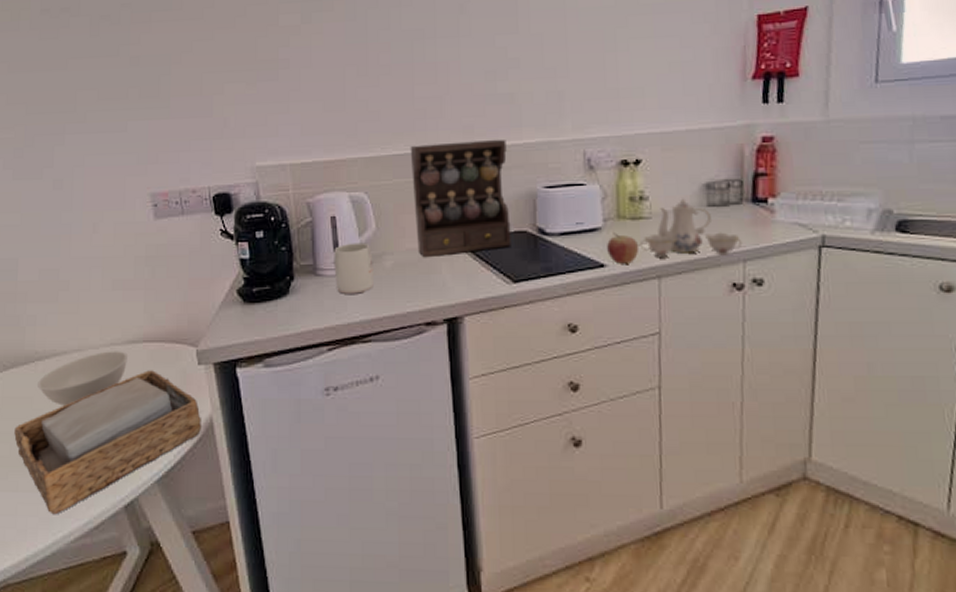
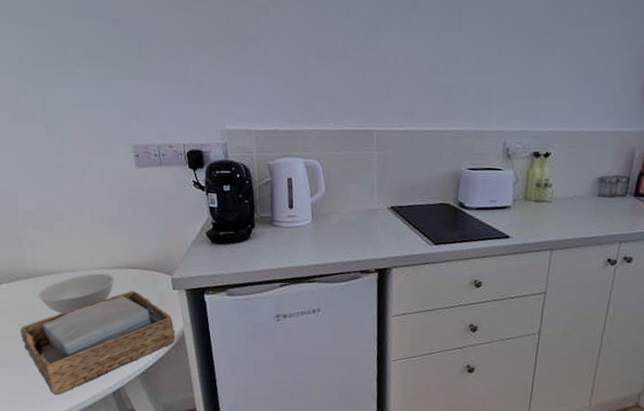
mug: present [334,242,374,294] -> none [288,201,321,244]
spice rack: present [410,139,512,258] -> none [358,123,441,219]
fruit: present [607,233,640,264] -> none [513,211,539,237]
tea set: present [639,198,743,257] -> none [539,188,621,238]

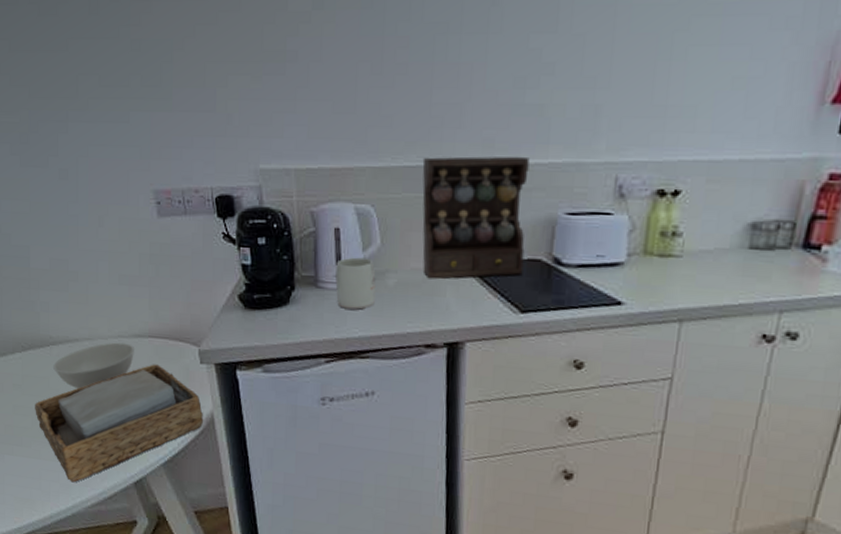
mug: none [288,201,321,244] -> present [335,257,376,310]
spice rack: none [358,123,441,219] -> present [422,156,530,279]

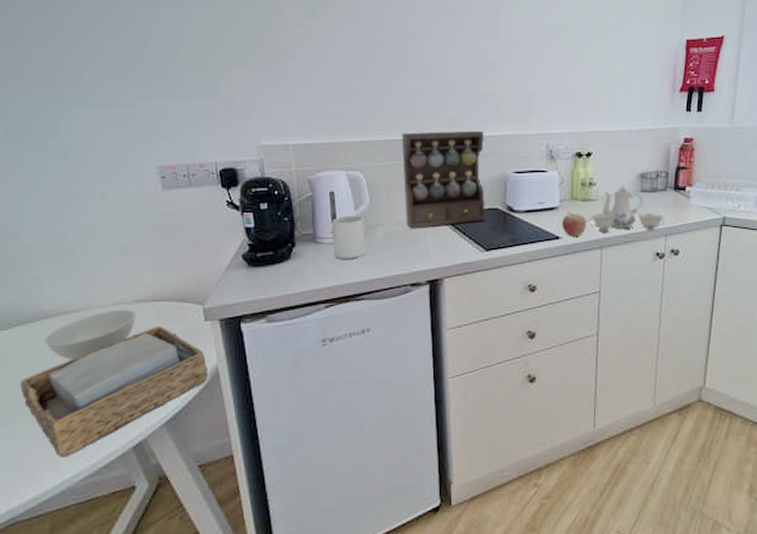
fruit: none [627,269,664,304] -> present [562,211,587,237]
tea set: none [664,237,783,306] -> present [587,185,665,233]

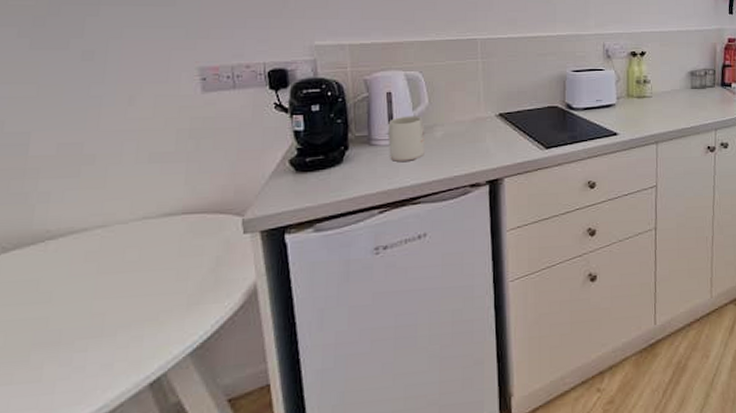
napkin holder: present [20,326,209,458] -> none [11,242,245,404]
bowl: present [44,309,136,360] -> none [47,224,163,286]
spice rack: present [401,130,485,229] -> none [461,30,545,129]
fruit: present [562,211,587,237] -> none [619,108,643,133]
tea set: present [587,185,665,233] -> none [643,82,715,127]

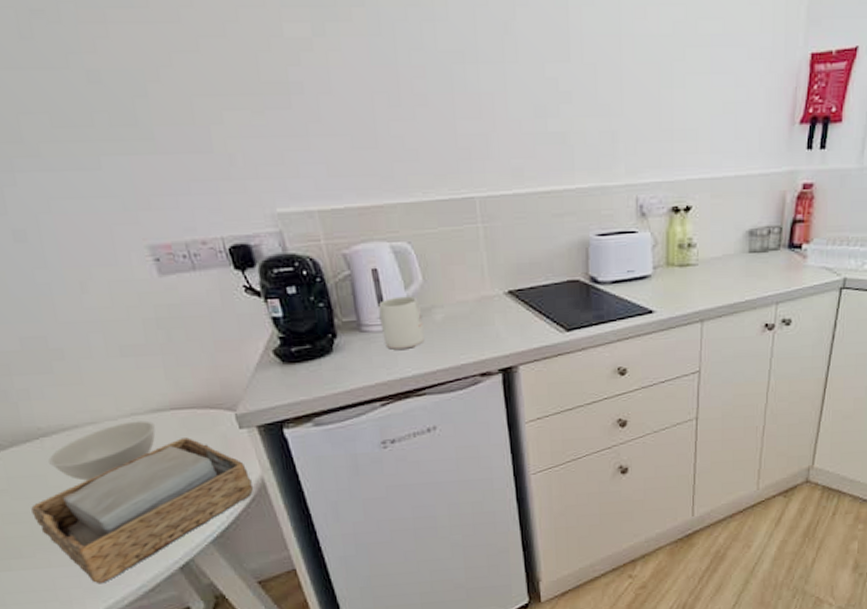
napkin holder: none [11,242,245,404] -> present [31,437,254,584]
bowl: none [47,224,163,286] -> present [48,420,156,481]

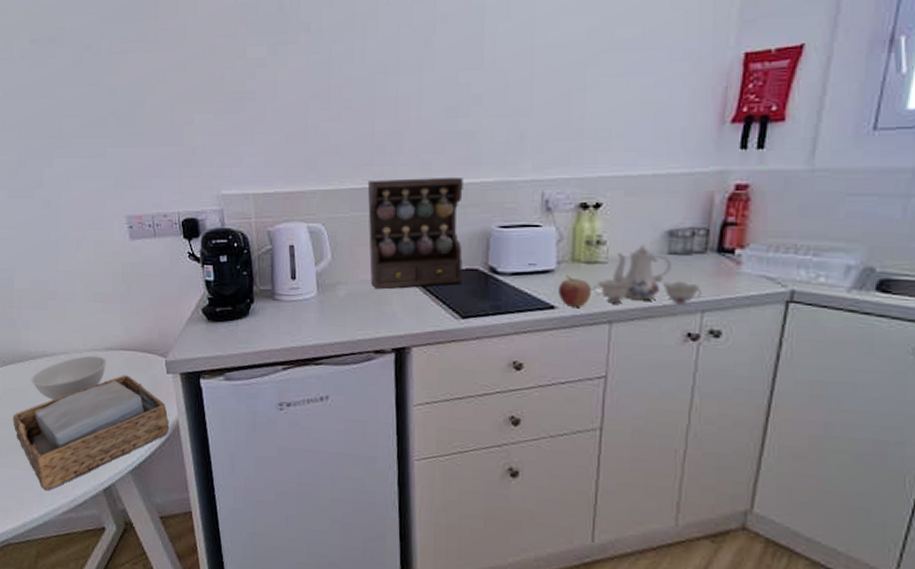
mug: present [378,296,425,350] -> none [291,271,328,320]
spice rack: none [454,183,564,310] -> present [367,176,463,290]
fruit: none [656,280,685,310] -> present [559,275,592,307]
tea set: none [685,245,777,302] -> present [592,244,702,307]

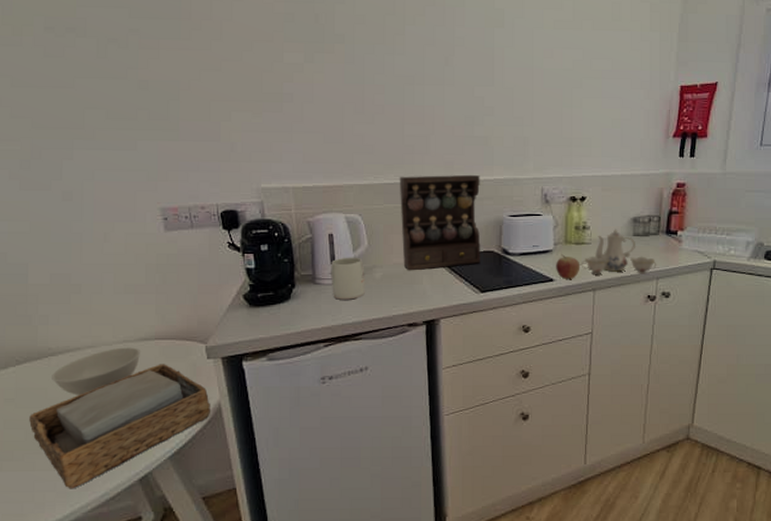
mug: none [291,271,328,320] -> present [331,257,365,300]

